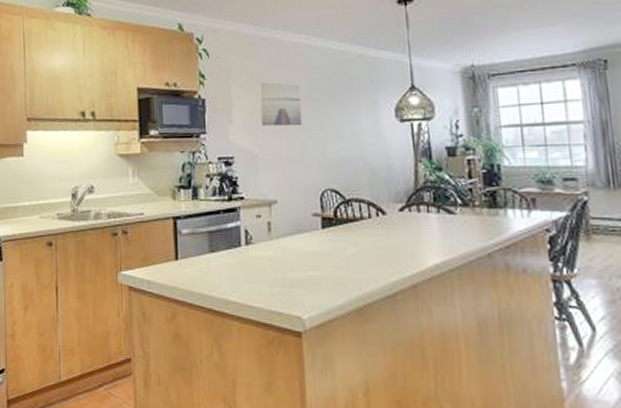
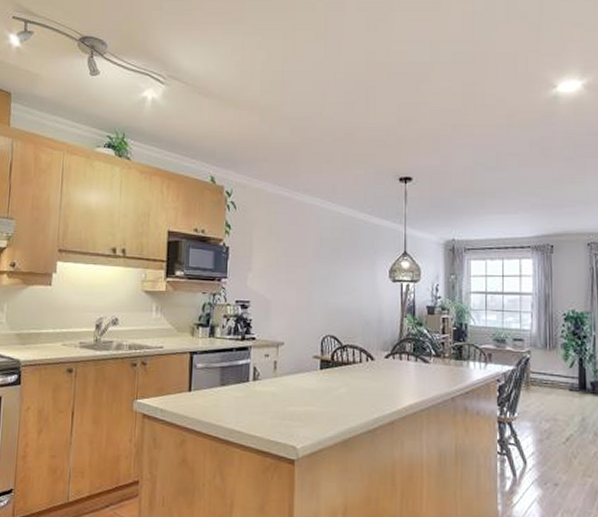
wall art: present [259,82,303,127] -> none [277,237,313,278]

